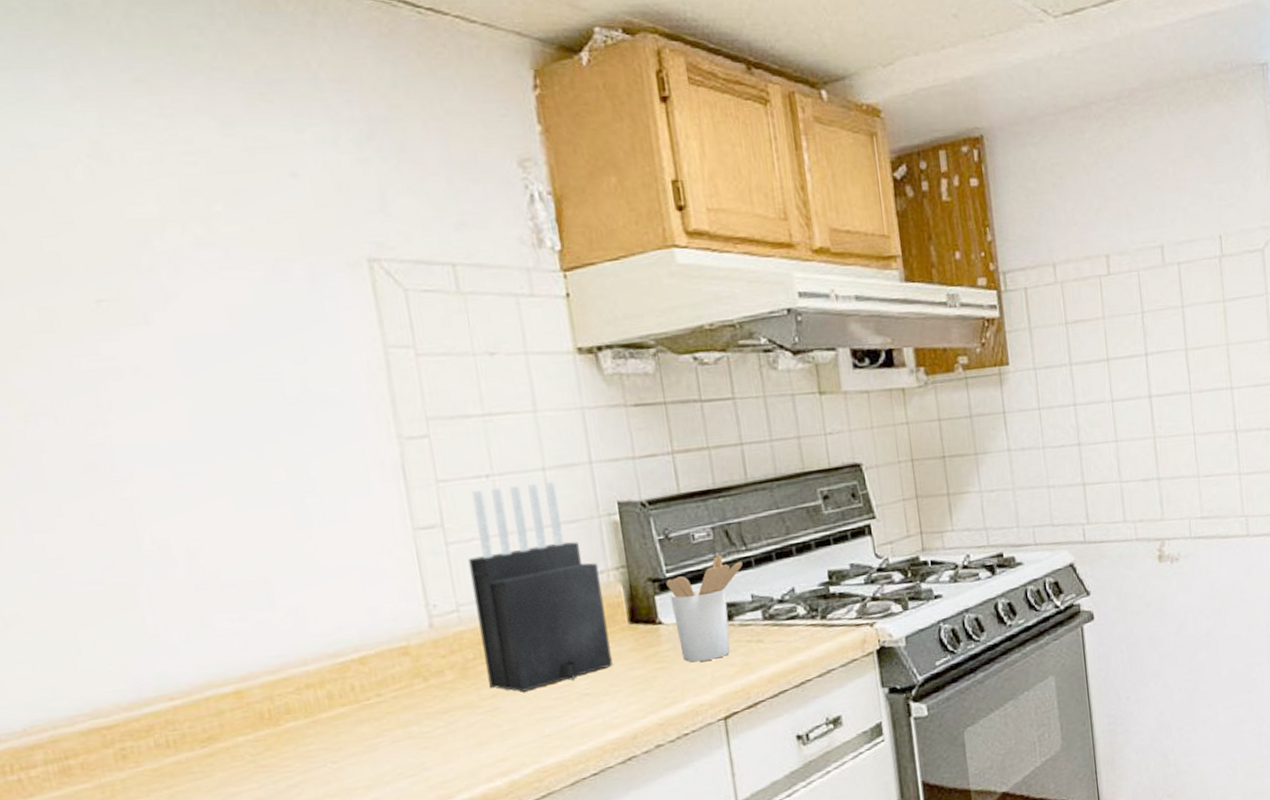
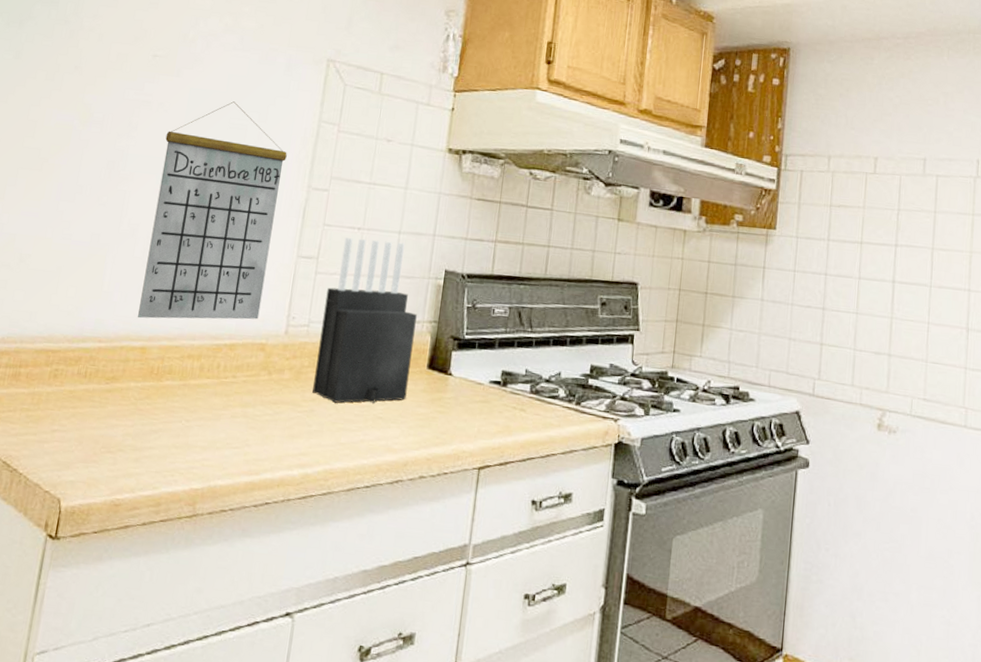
calendar: none [161,343,387,658] -> present [138,101,287,320]
utensil holder: present [666,554,743,662] -> none [460,330,526,416]

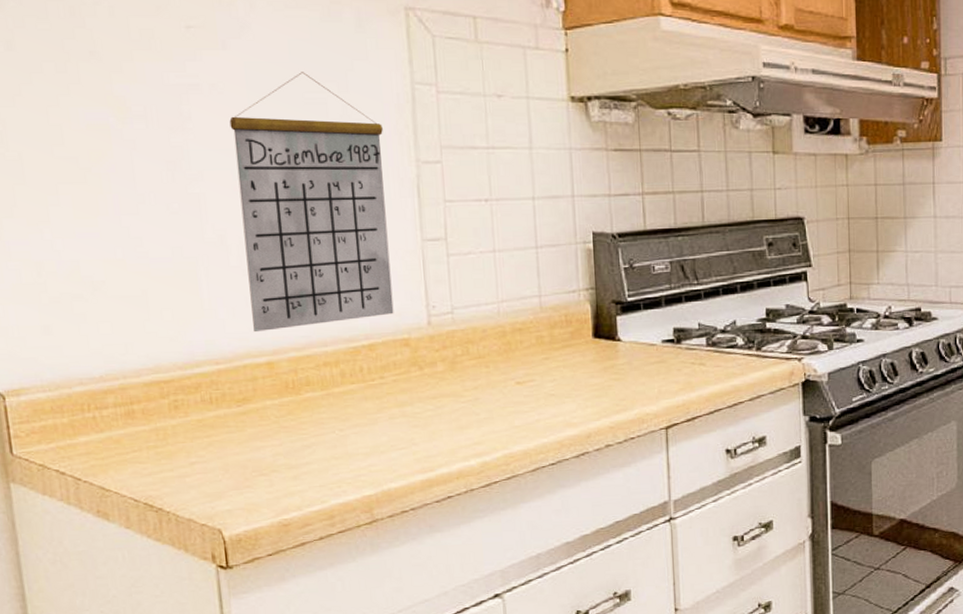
knife block: present [312,238,417,404] -> none [465,209,576,387]

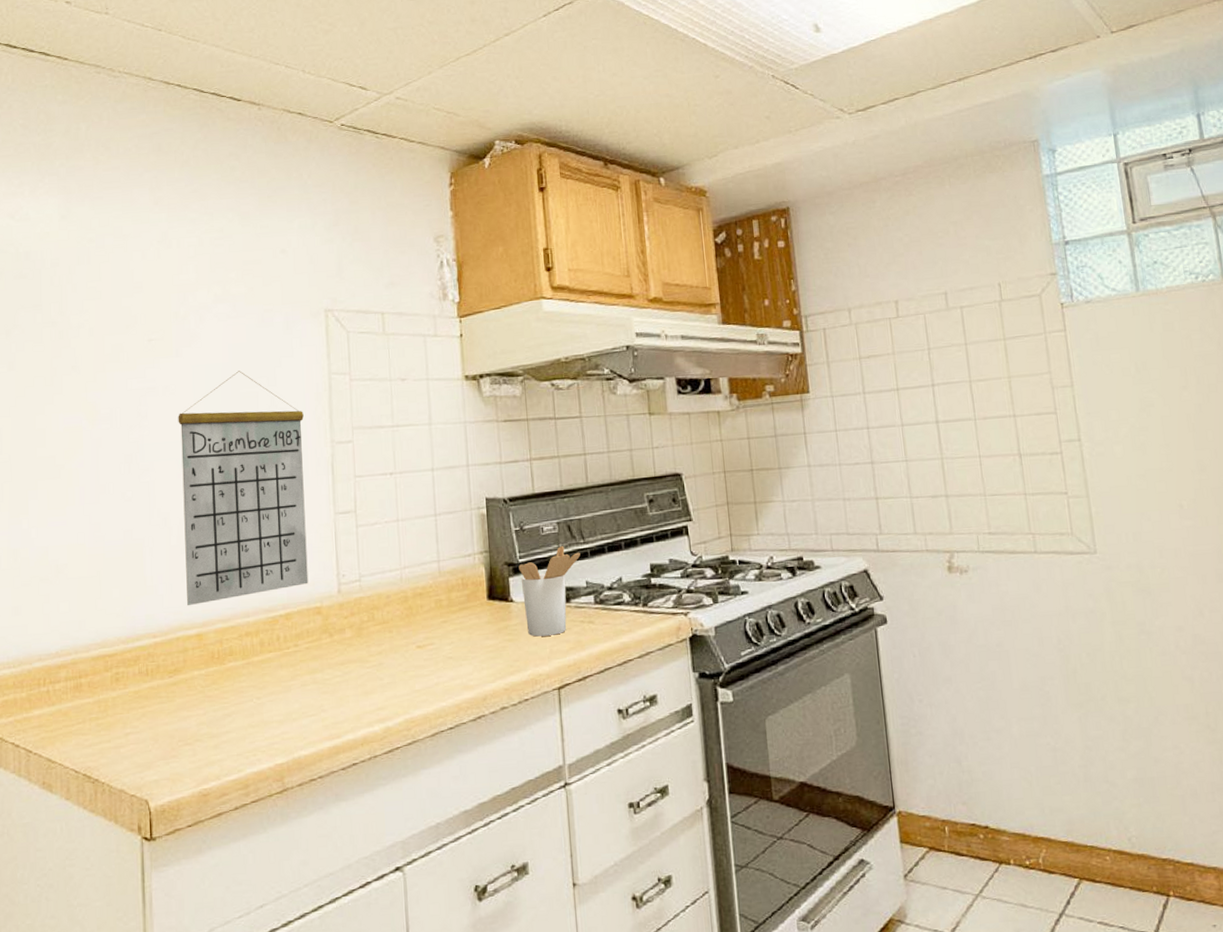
utensil holder: none [627,285,693,377] -> present [518,545,581,637]

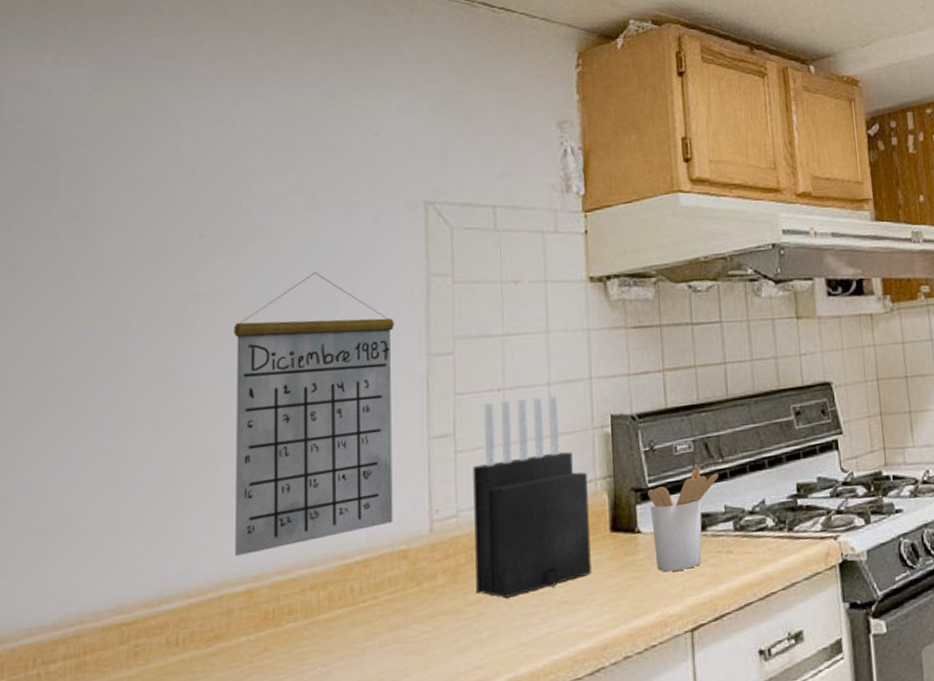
knife block: none [371,479,472,652] -> present [473,395,591,598]

